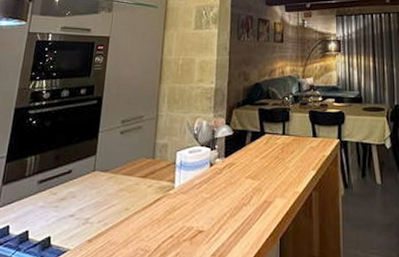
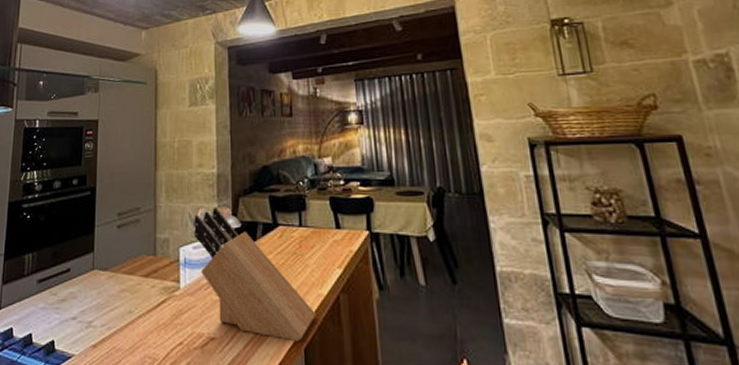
knife block: none [191,117,292,233] -> present [194,207,317,342]

